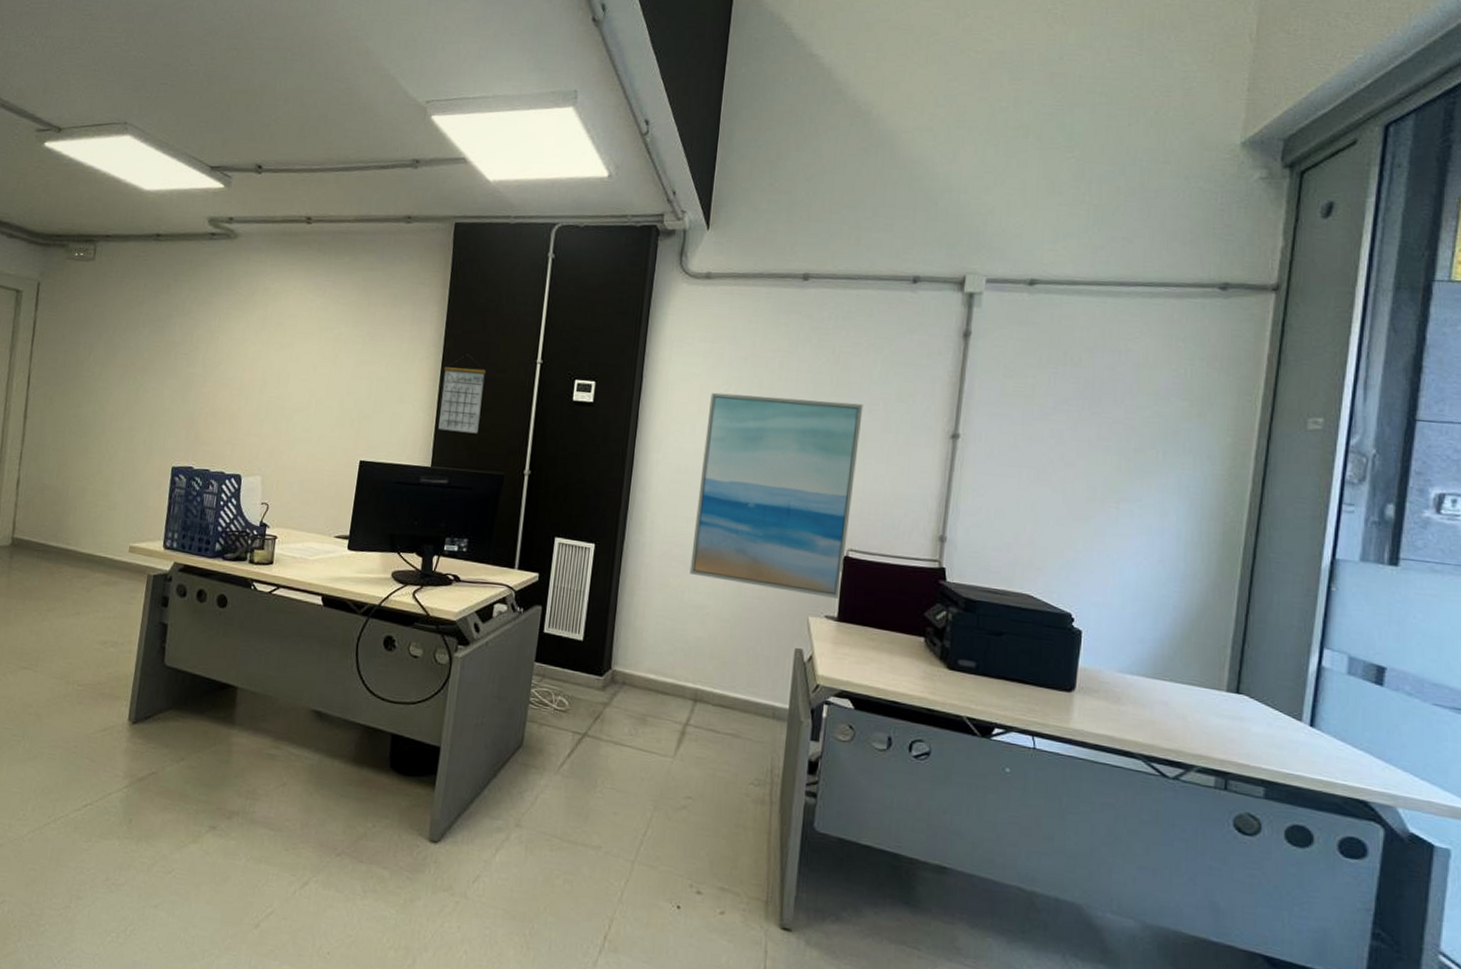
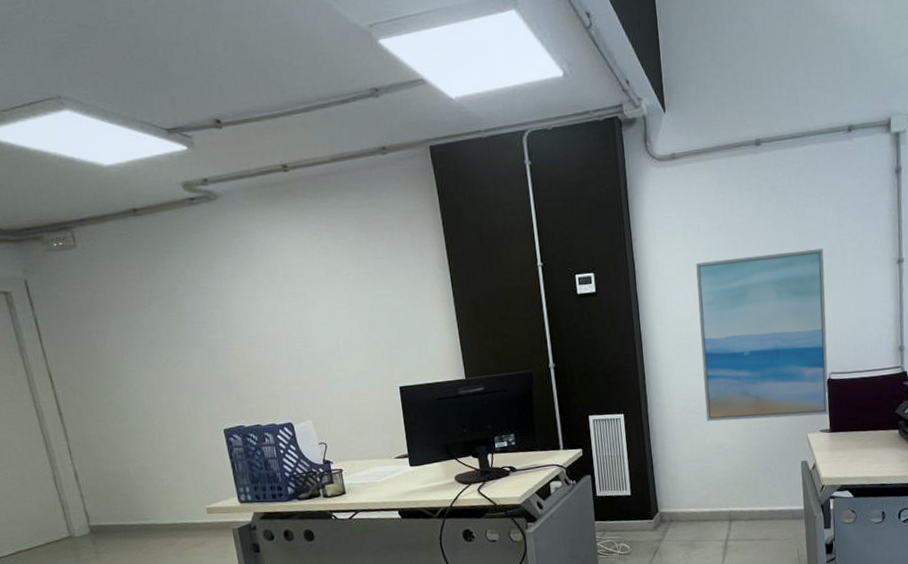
calendar: present [438,354,487,434] -> none [454,270,500,345]

